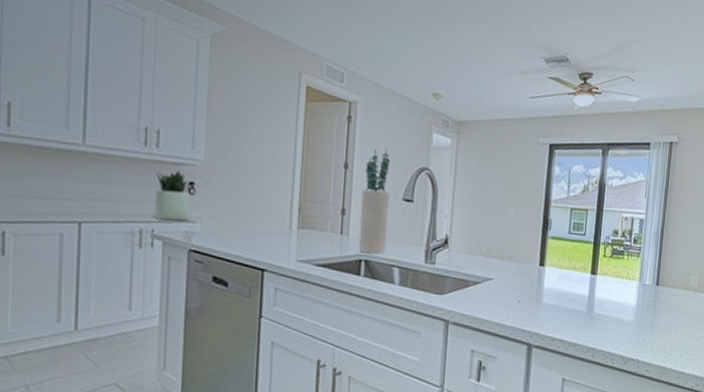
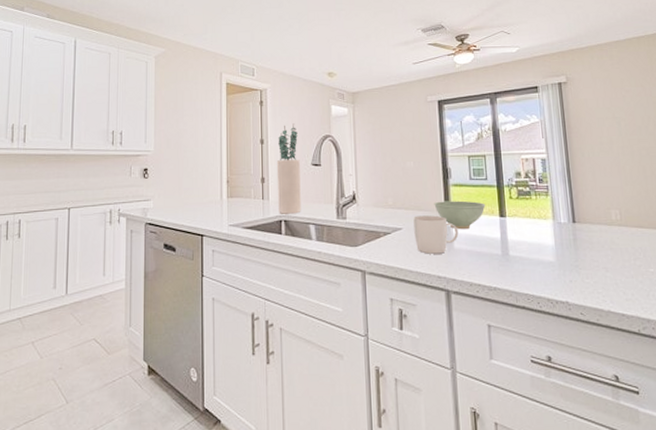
planter: present [151,170,191,221] -> none [118,160,146,201]
mug: none [504,266,549,307] -> present [413,215,459,254]
bowl: none [529,253,580,284] -> present [434,200,486,229]

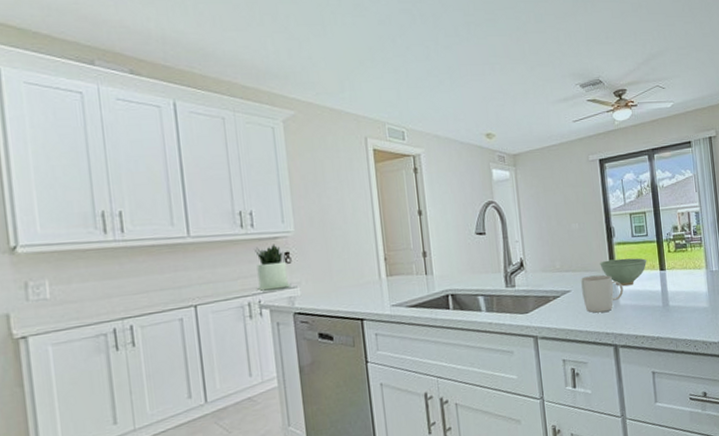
planter: none [118,160,146,201] -> present [255,244,291,291]
vase: present [276,123,301,214] -> none [437,190,468,289]

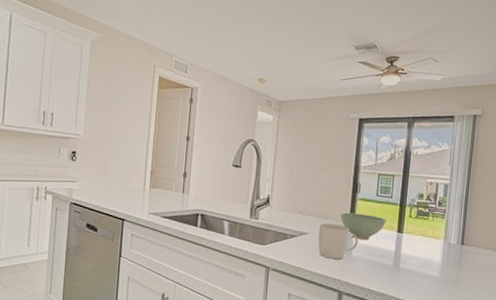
planter: present [255,244,291,291] -> none [45,142,73,181]

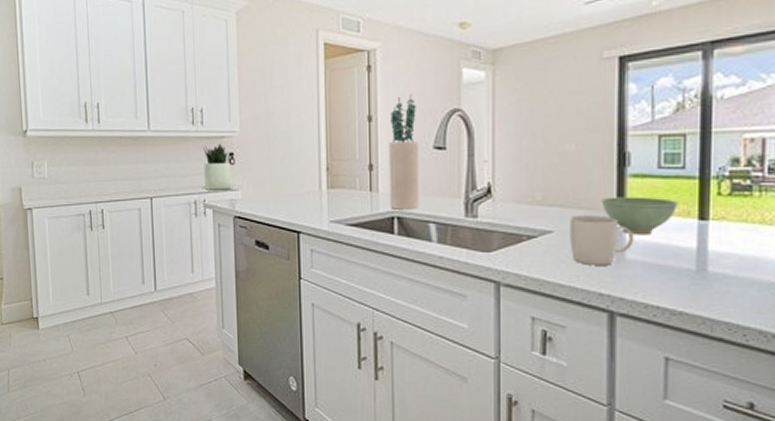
planter: none [45,142,73,181] -> present [202,143,233,190]
vase: none [196,124,223,210] -> present [388,94,419,210]

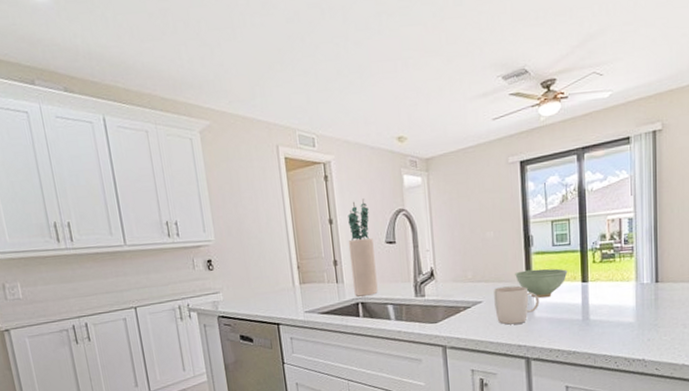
planter: present [202,143,233,190] -> none [181,252,215,296]

